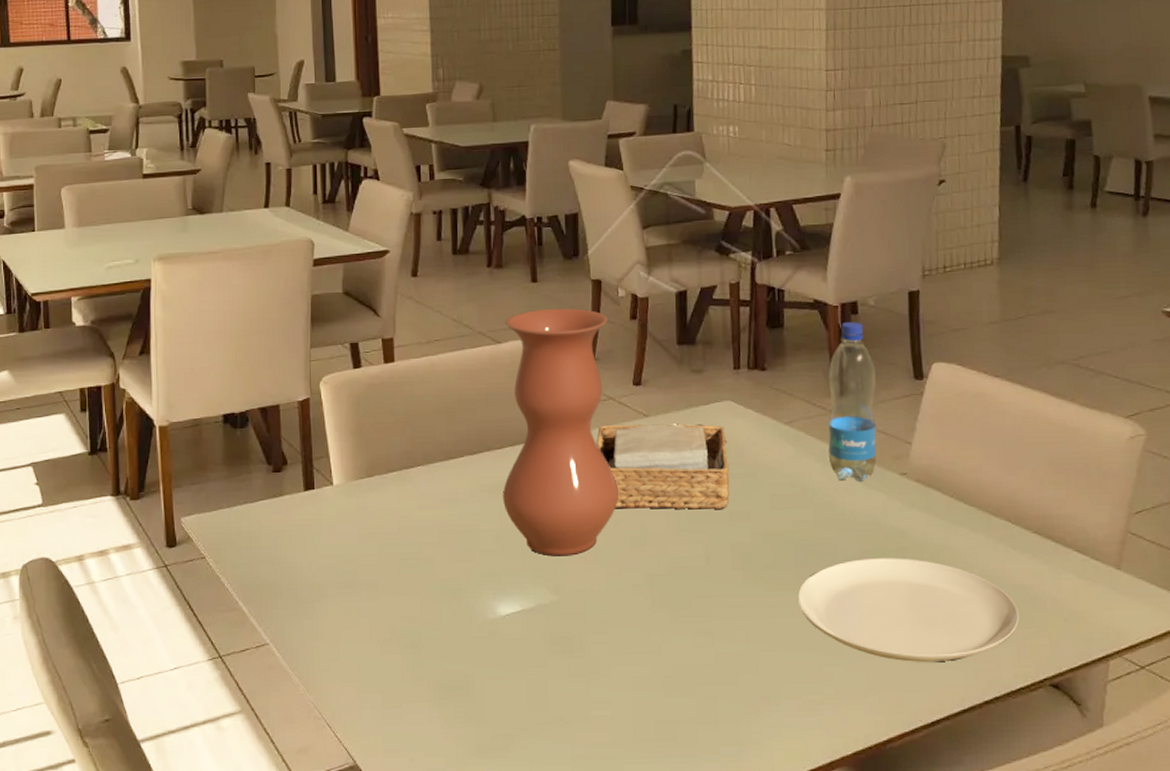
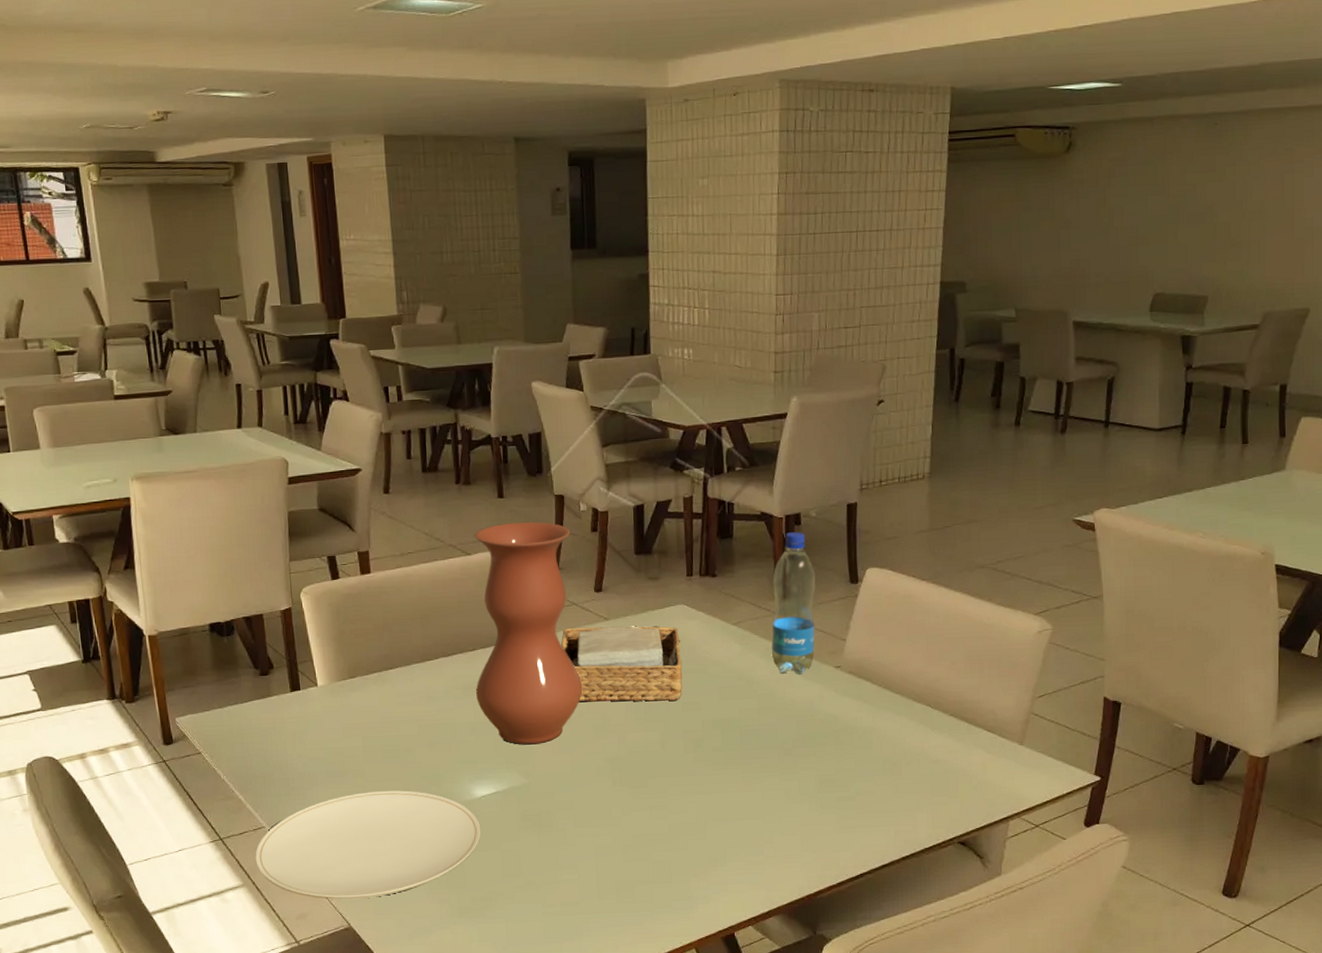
plate: none [256,605,505,732] -> present [255,790,481,900]
plate: present [798,558,1019,662] -> none [743,739,934,827]

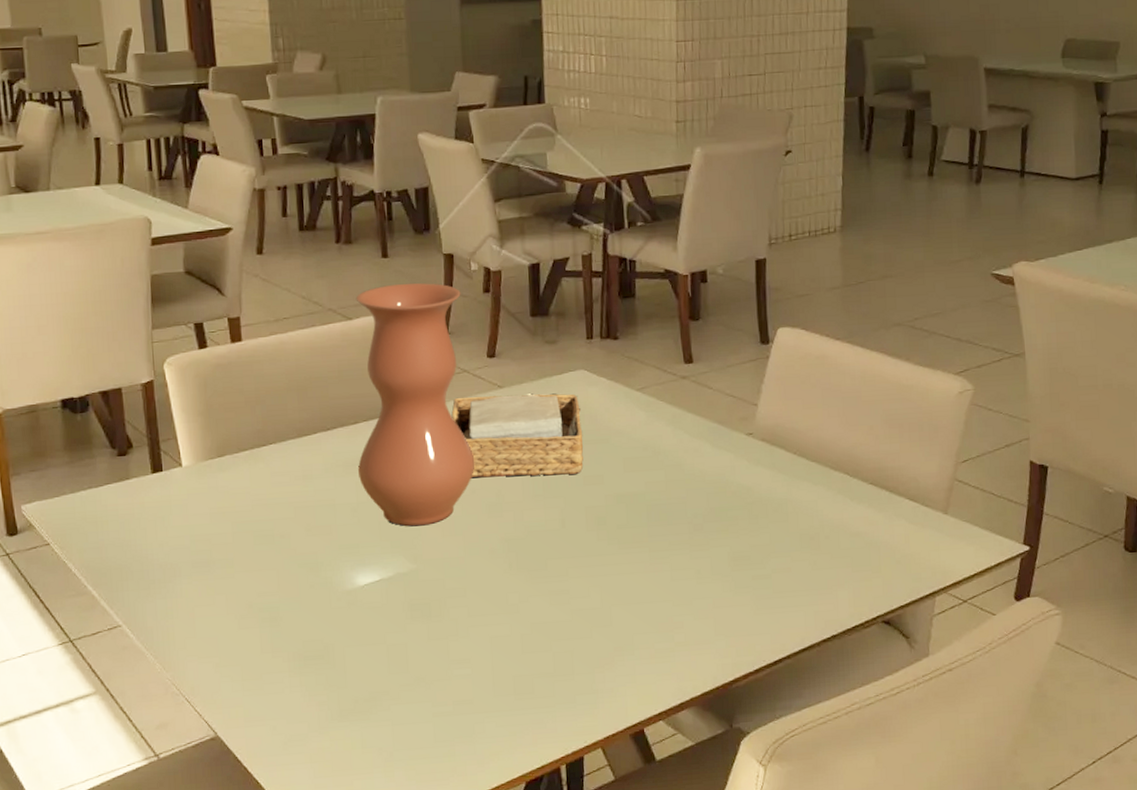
plate: present [255,790,481,900] -> none [109,580,364,706]
bottle: present [771,532,816,675] -> none [678,290,725,444]

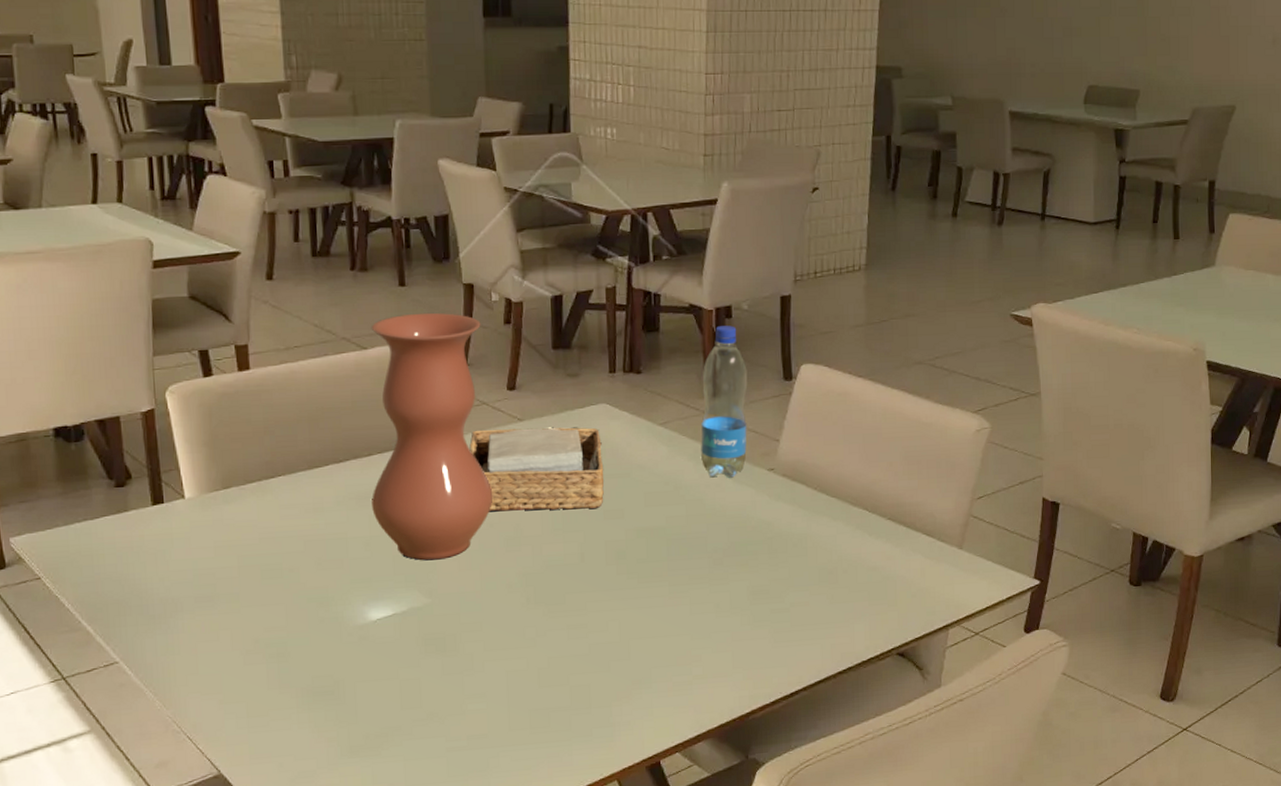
bottle: none [678,290,725,444] -> present [700,325,748,479]

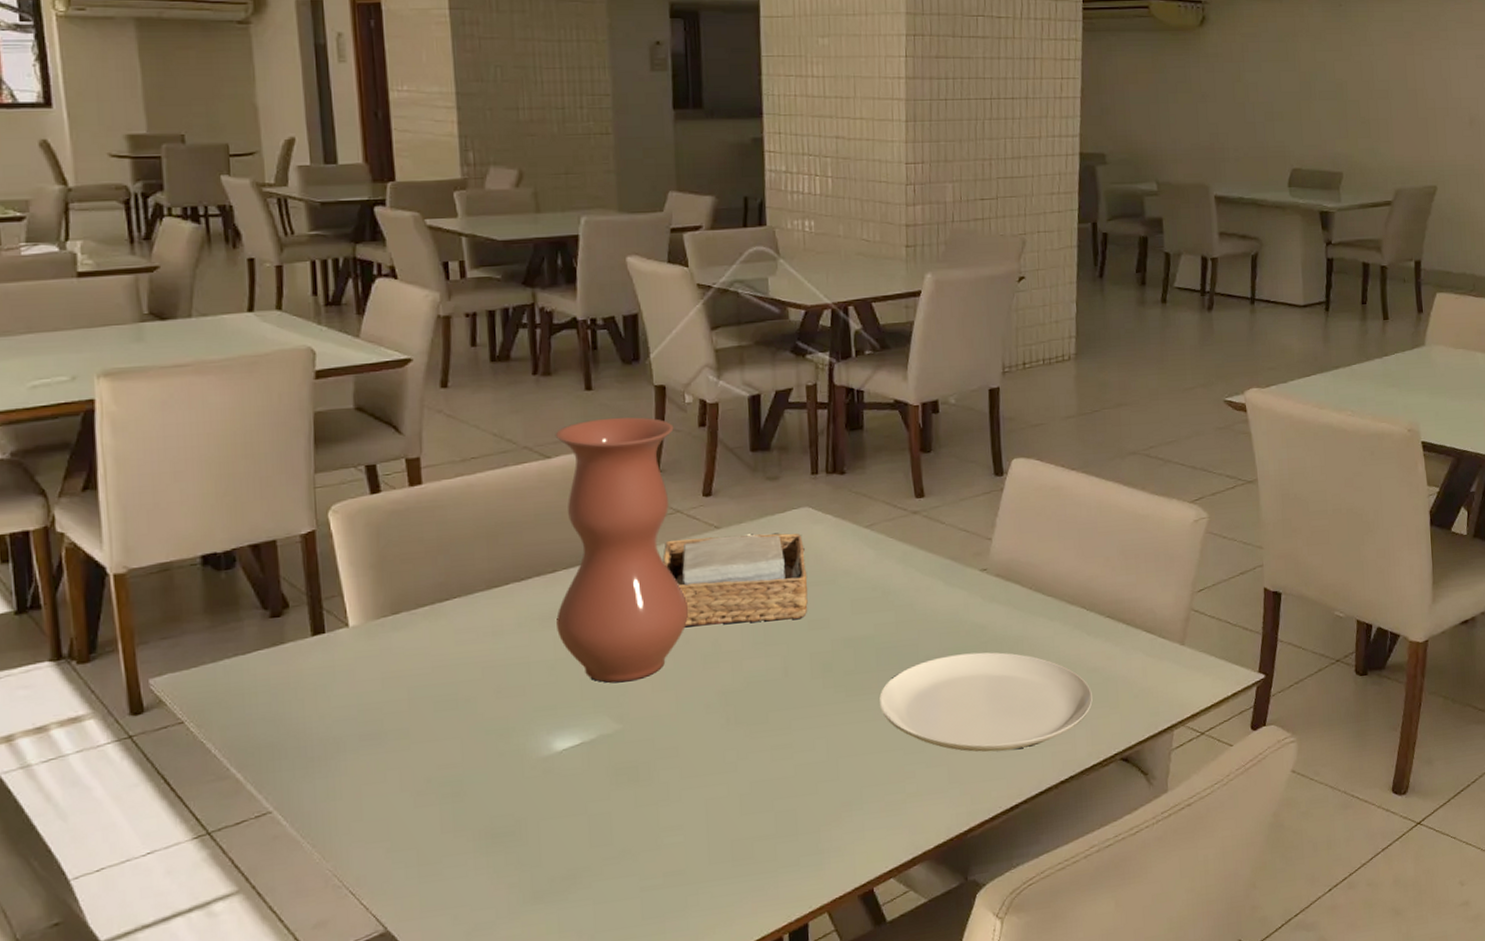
plate: none [669,547,872,641] -> present [880,652,1093,752]
bottle: present [700,325,748,479] -> none [909,421,958,582]

